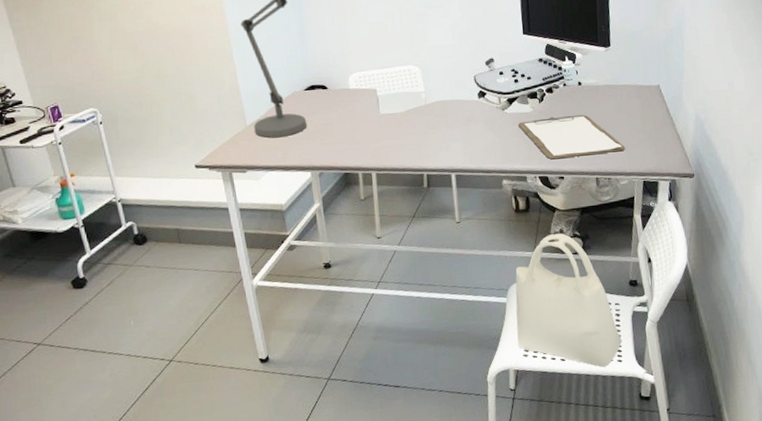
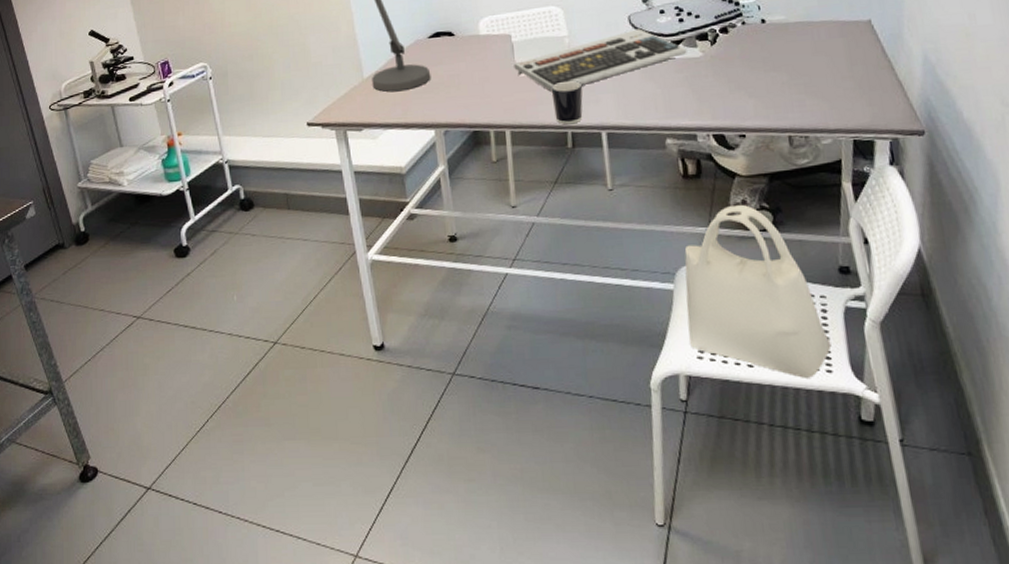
computer keyboard: none [379,87,521,140] -> present [514,28,687,92]
mug: none [410,130,437,168] -> present [551,80,583,125]
clipboard: present [518,115,625,160] -> none [685,59,827,114]

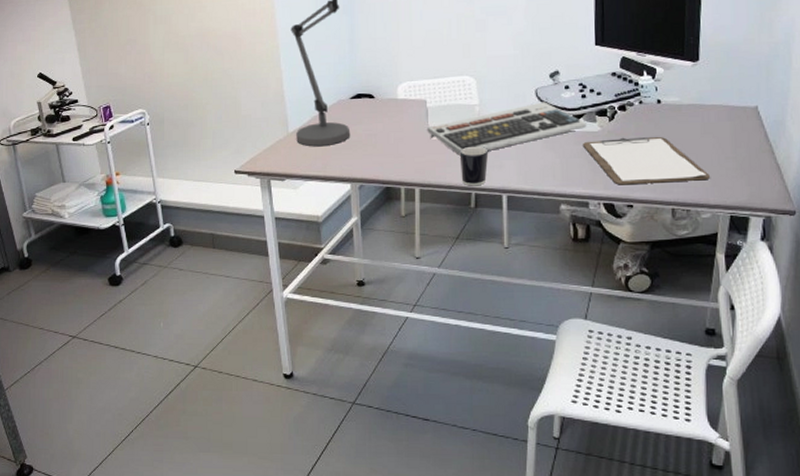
handbag: present [684,205,832,378] -> none [566,269,692,425]
clipboard: none [685,59,827,114] -> present [583,137,710,185]

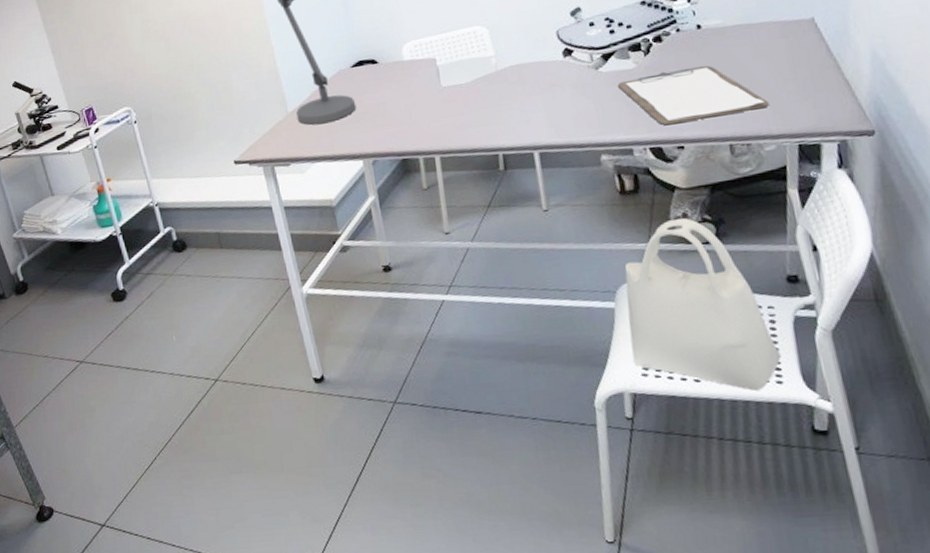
computer keyboard: present [427,102,587,155] -> none [440,43,620,115]
mug: present [459,146,489,186] -> none [479,101,514,147]
handbag: none [566,269,692,425] -> present [624,218,782,391]

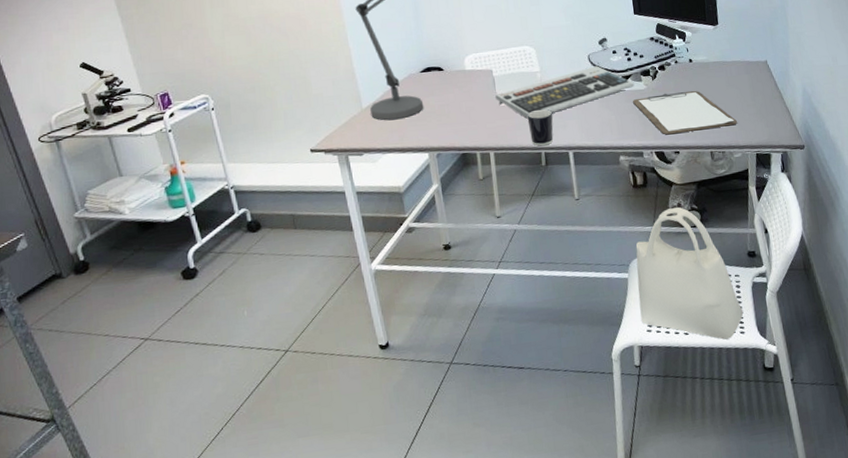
computer keyboard: none [440,43,620,115] -> present [495,66,634,119]
mug: none [479,101,514,147] -> present [527,109,554,146]

